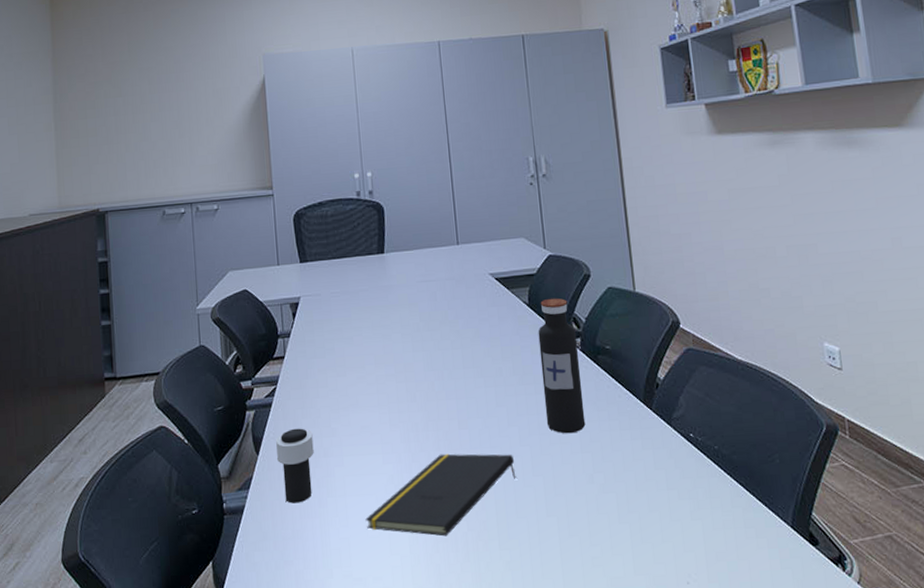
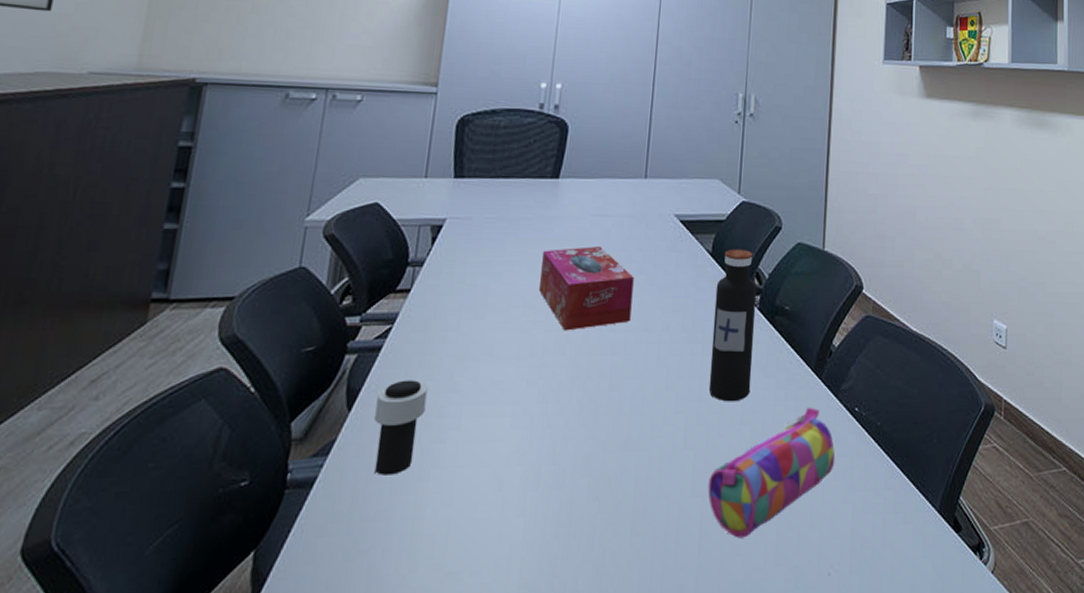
notepad: present [365,453,516,537] -> none [474,419,666,520]
tissue box: none [383,308,467,381] -> present [539,246,634,331]
pencil case: none [560,435,678,552] -> present [708,407,835,538]

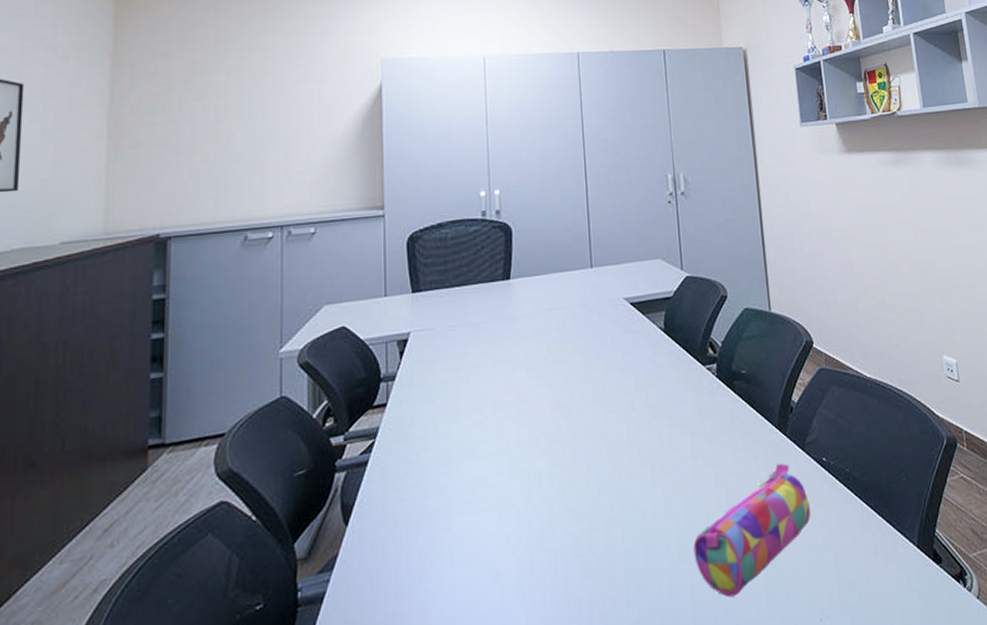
cup: present [373,380,428,475] -> none [370,488,417,583]
tissue box: present [539,246,634,331] -> none [506,338,597,423]
water bottle: present [708,249,756,402] -> none [673,321,721,469]

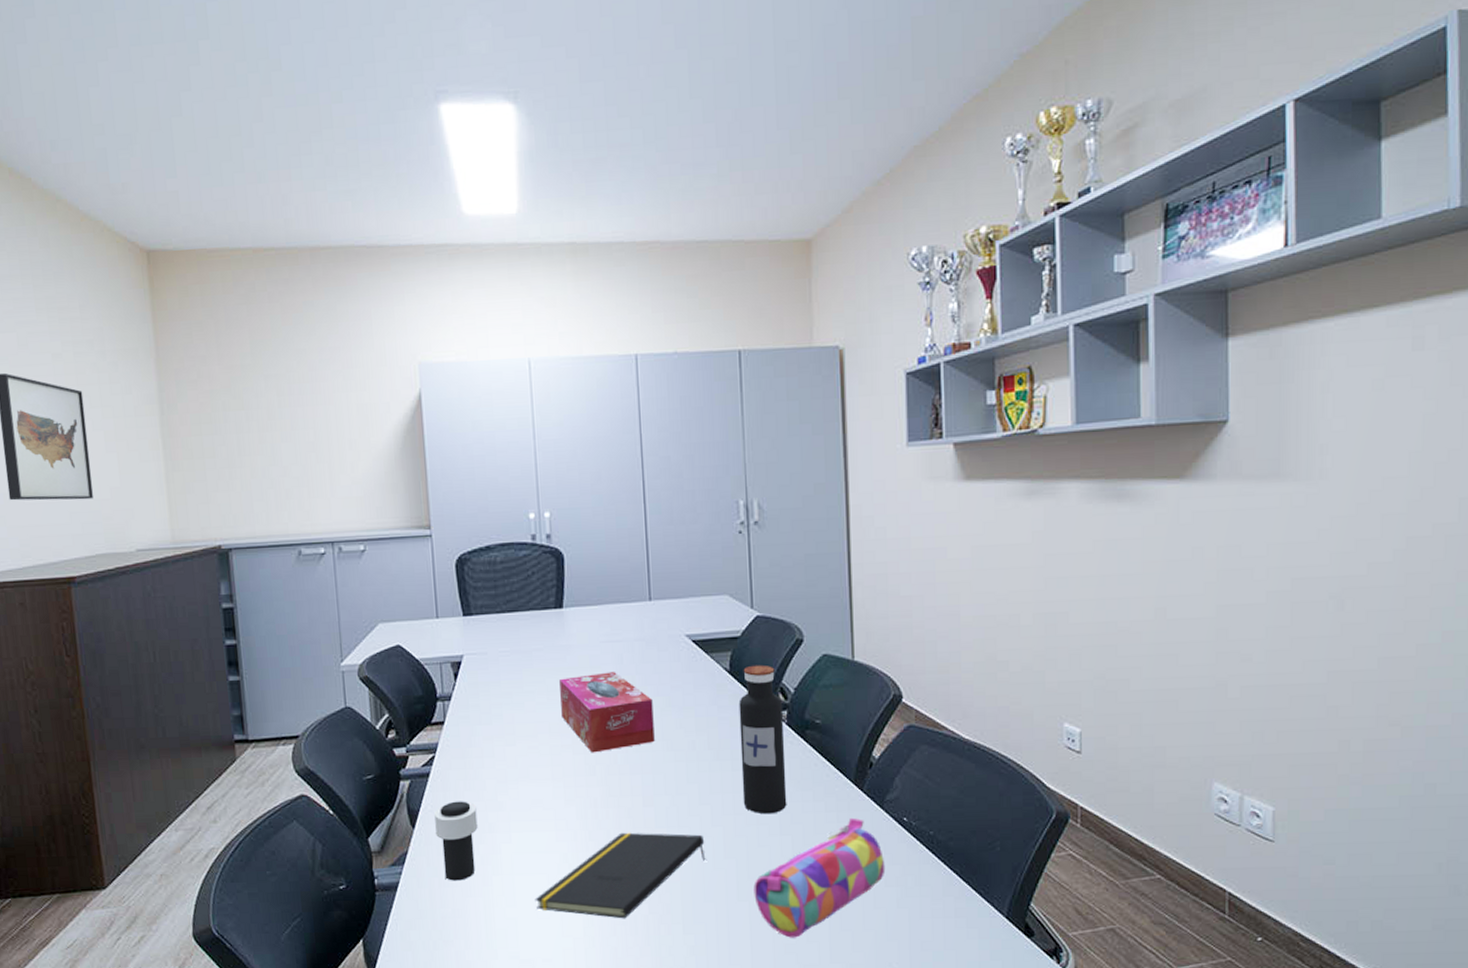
cup: none [370,488,417,583] -> present [434,801,478,881]
notepad: none [475,497,647,603] -> present [535,832,706,919]
tissue box: none [506,338,597,423] -> present [559,672,655,753]
water bottle: none [673,321,721,469] -> present [738,664,787,815]

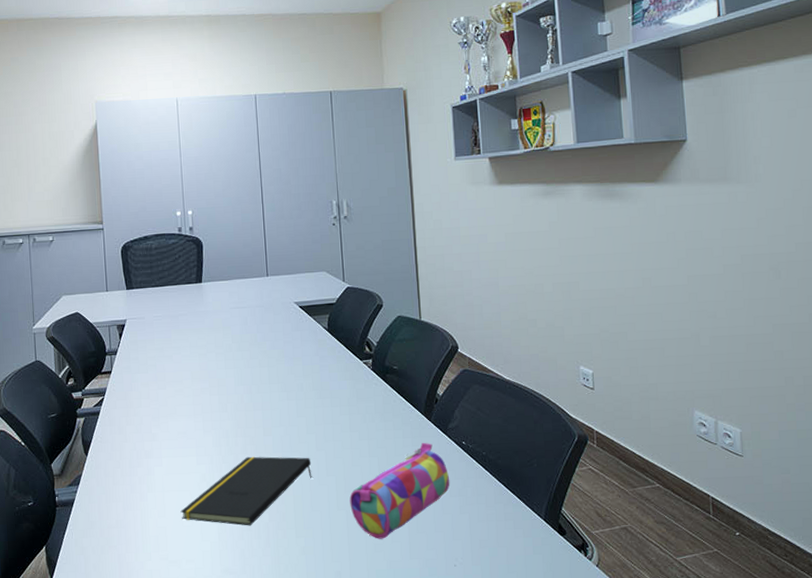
cup: present [434,801,478,881] -> none [103,433,137,498]
tissue box: present [559,672,655,753] -> none [199,331,272,394]
water bottle: present [738,664,787,815] -> none [335,324,374,441]

